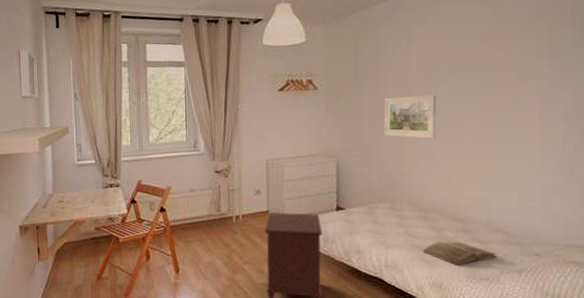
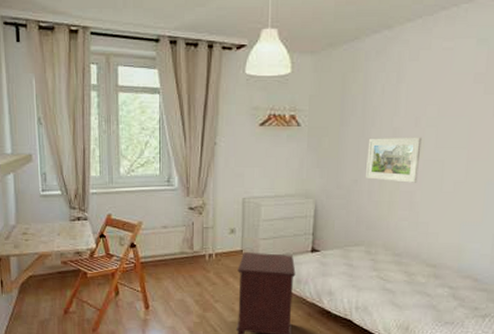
book: present [422,241,497,266] -> none [392,285,464,310]

